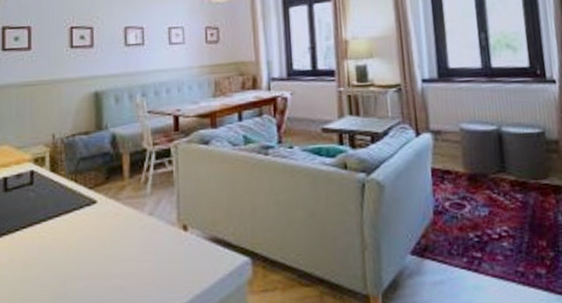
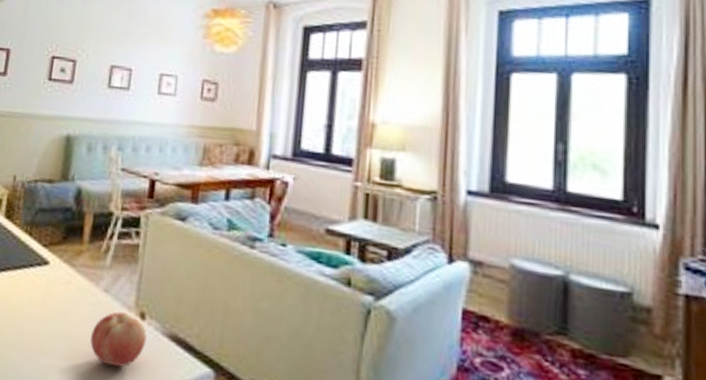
fruit: none [143,229,191,275] -> present [89,312,147,368]

